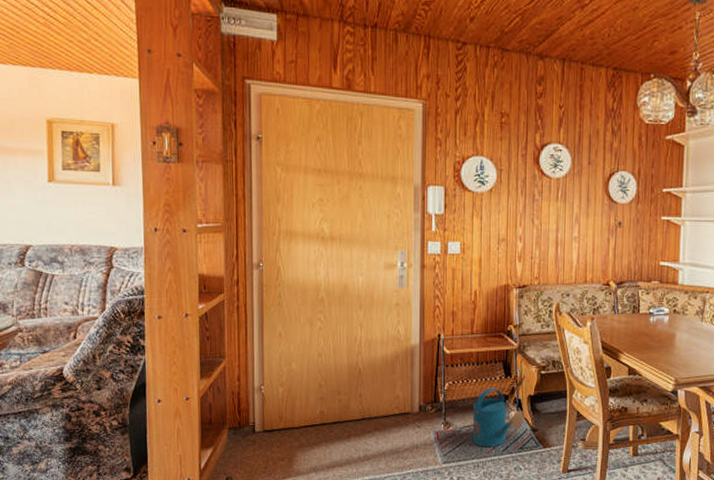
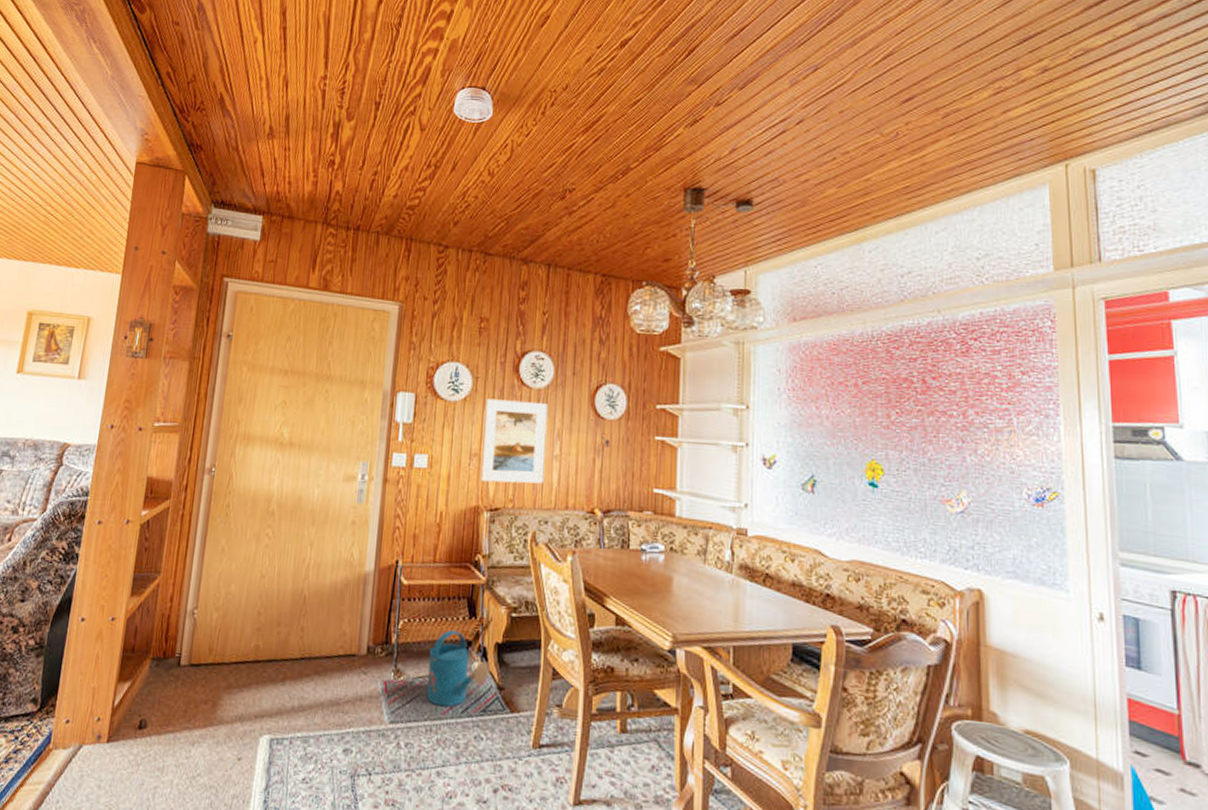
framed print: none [509,189,566,264] -> present [480,398,548,484]

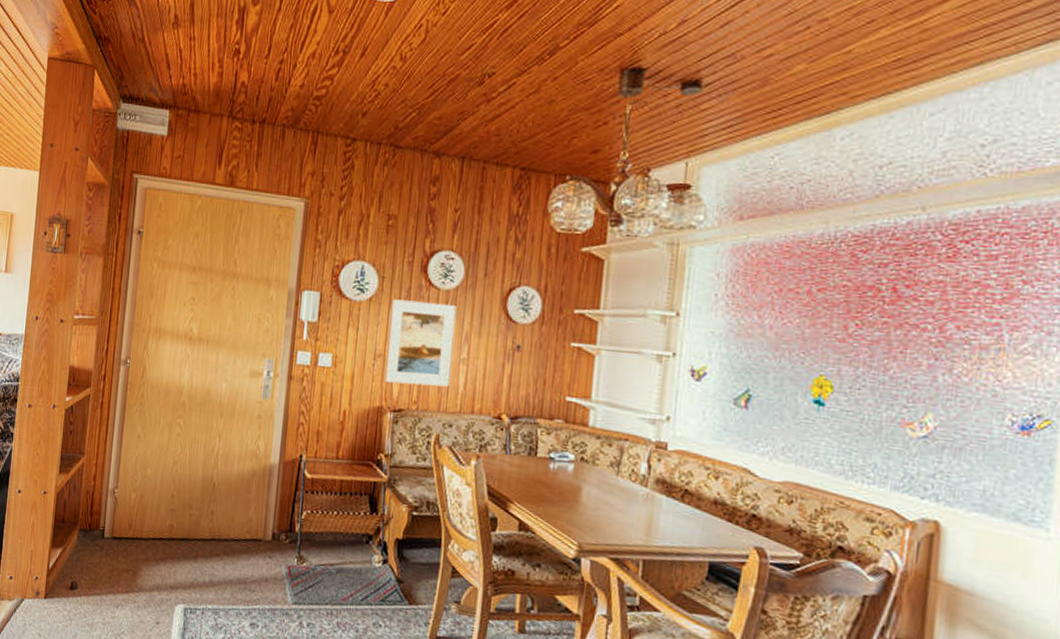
watering can: present [427,629,489,707] -> none [328,523,389,595]

